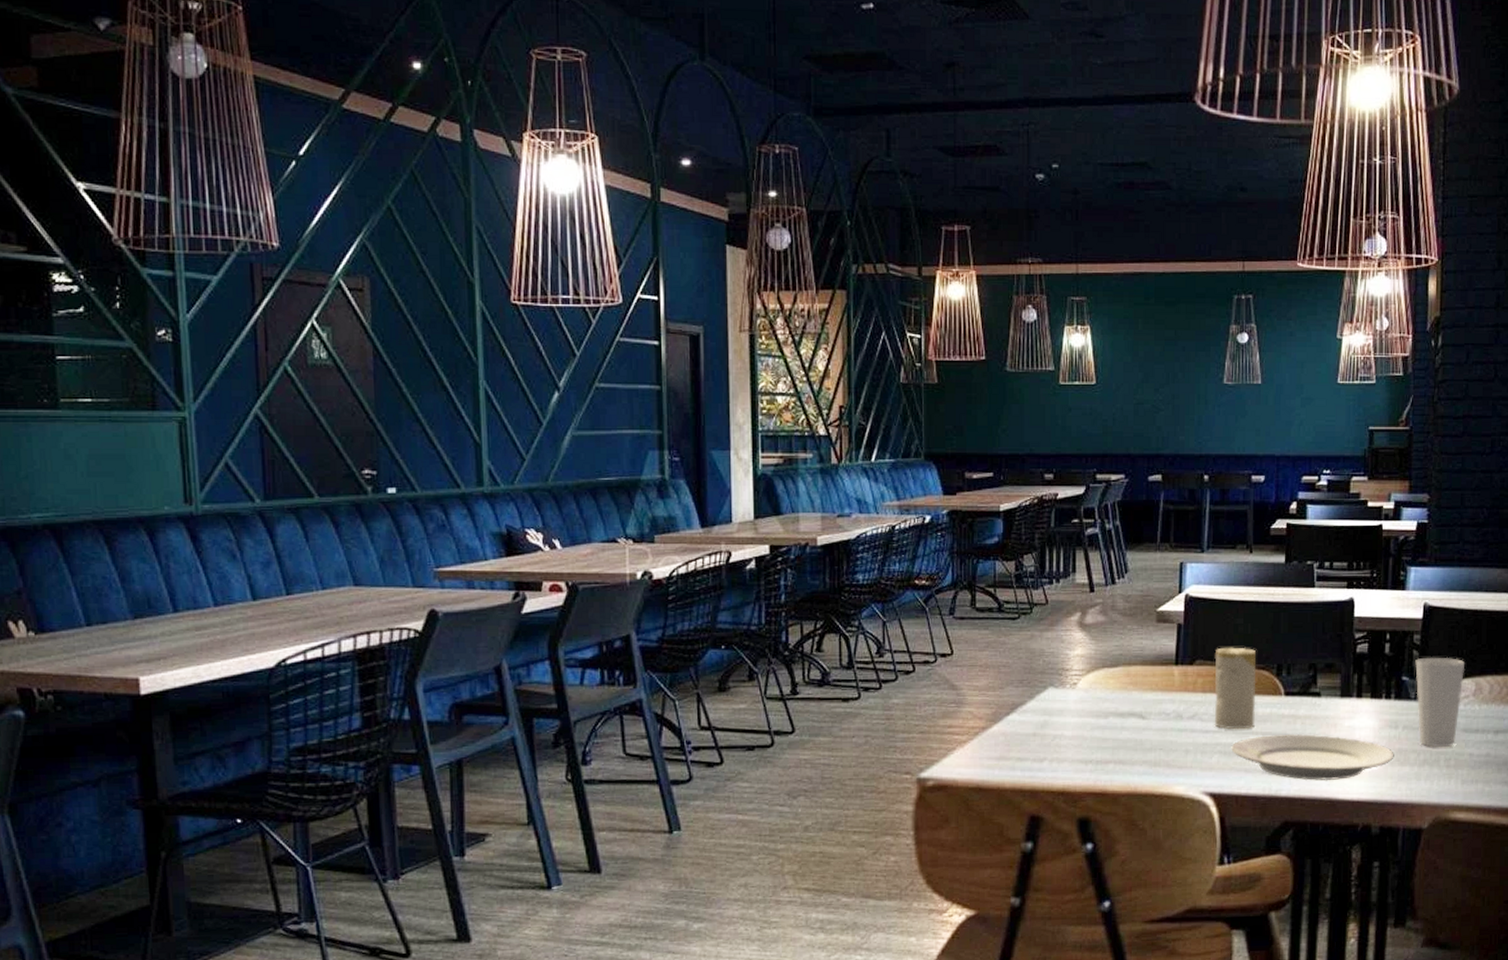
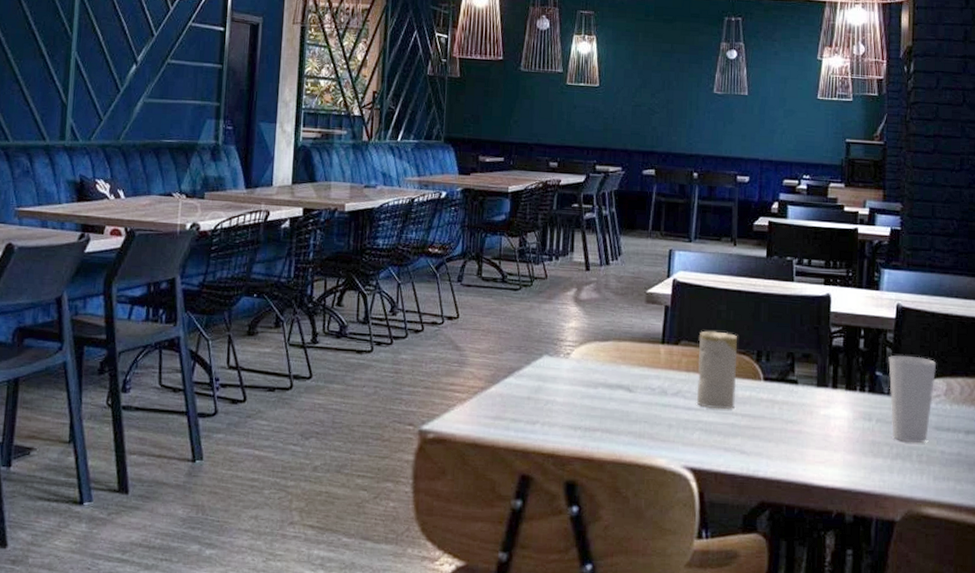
plate: present [1231,734,1394,781] -> none [712,417,868,466]

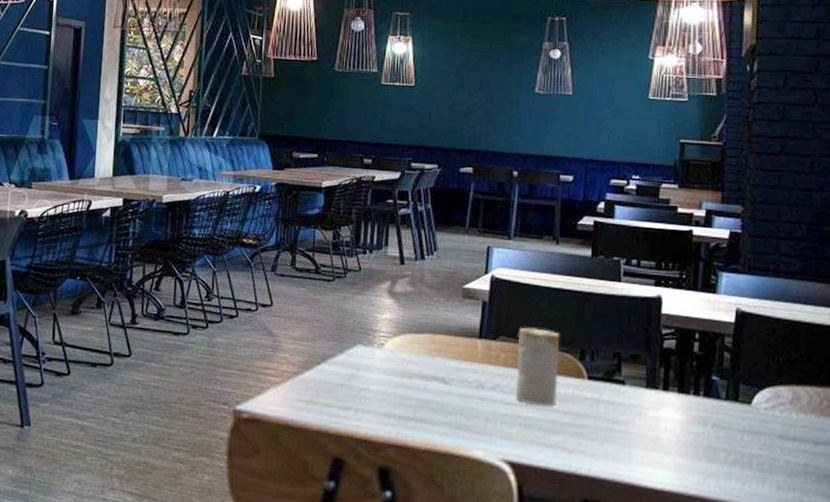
cup: present [888,355,937,444] -> none [726,360,782,452]

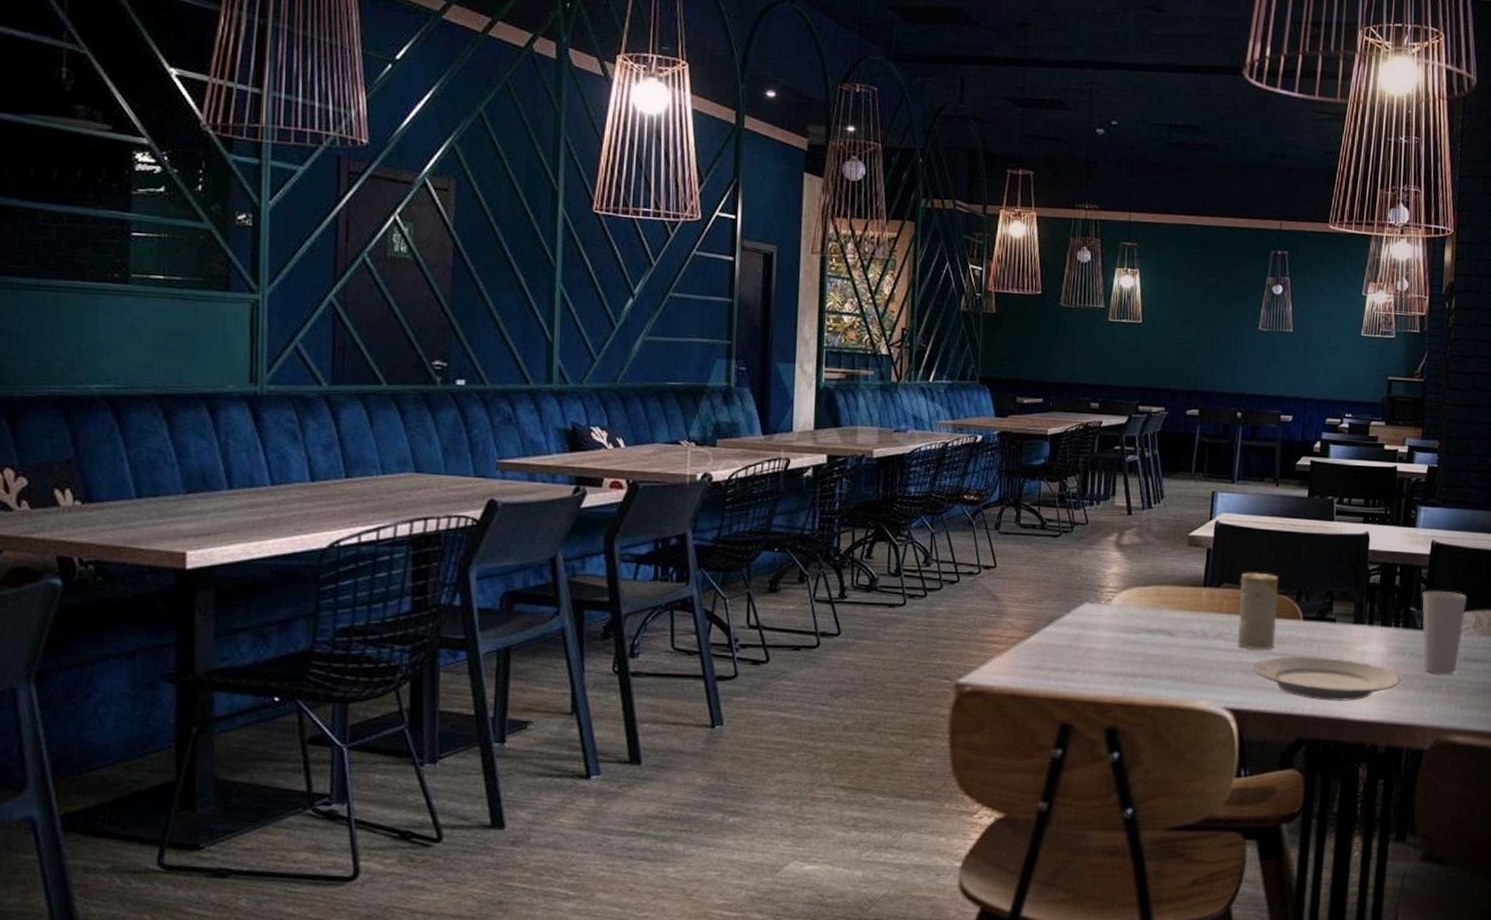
plate: none [531,414,702,468] -> present [1252,656,1401,702]
cup: none [726,360,782,452] -> present [1422,590,1467,675]

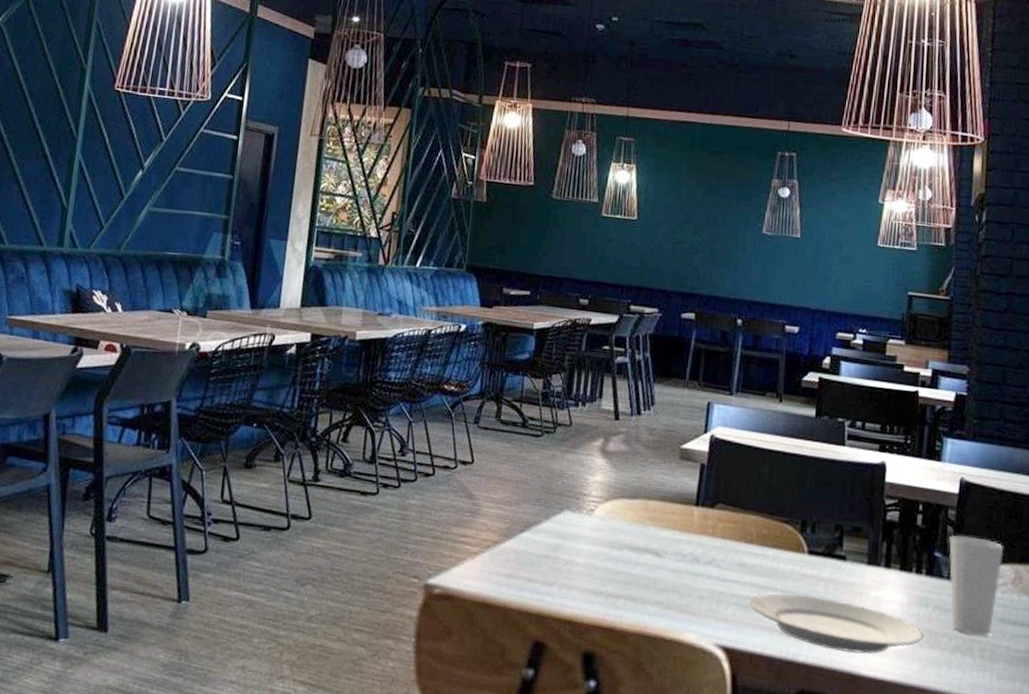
candle: present [1237,572,1279,650] -> none [732,494,781,584]

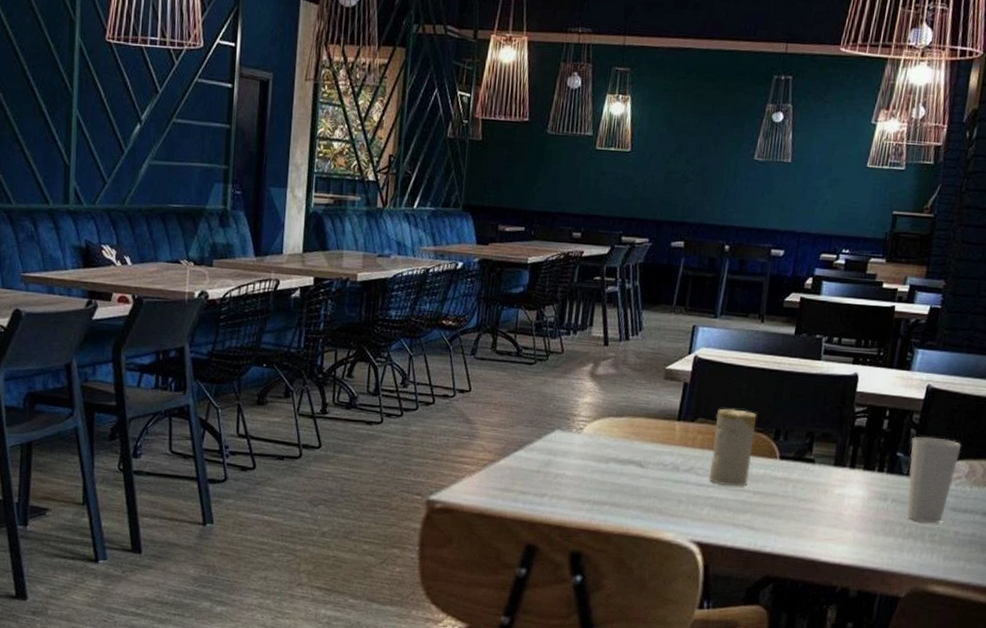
candle: none [732,494,781,584] -> present [708,408,757,487]
plate: present [748,593,924,654] -> none [722,494,880,543]

